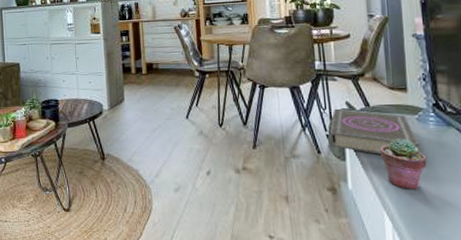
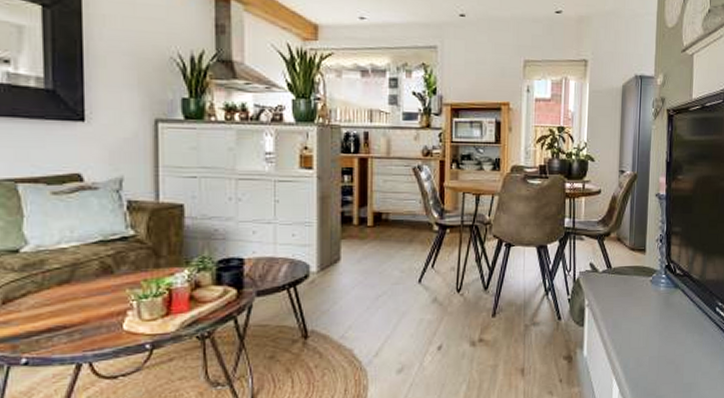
book: present [329,108,419,154] -> none [571,270,650,318]
potted succulent: present [379,139,427,189] -> none [615,301,655,353]

